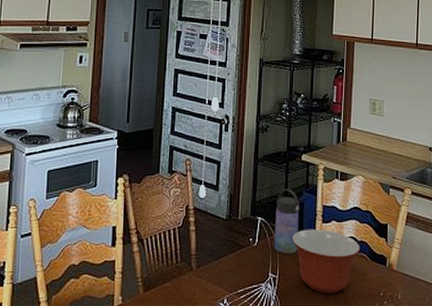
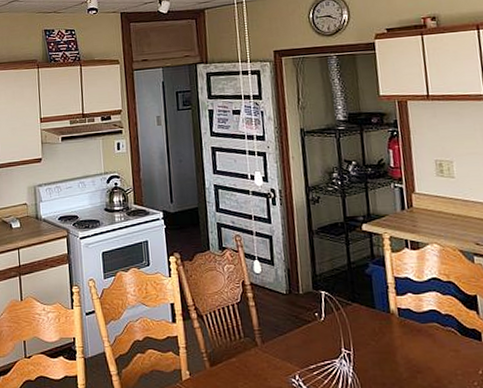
water bottle: present [274,189,300,254] -> none [339,261,371,329]
mixing bowl: present [291,229,361,294] -> none [362,302,447,371]

